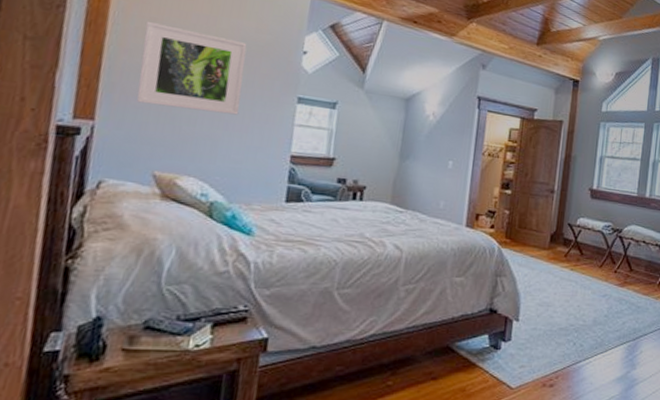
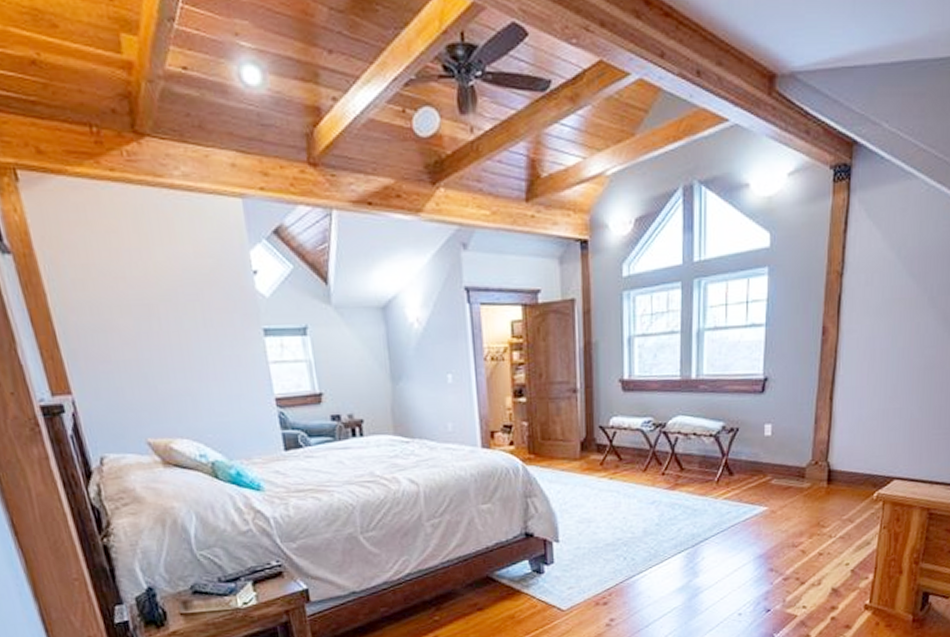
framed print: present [137,21,247,115] -> none [79,269,208,367]

